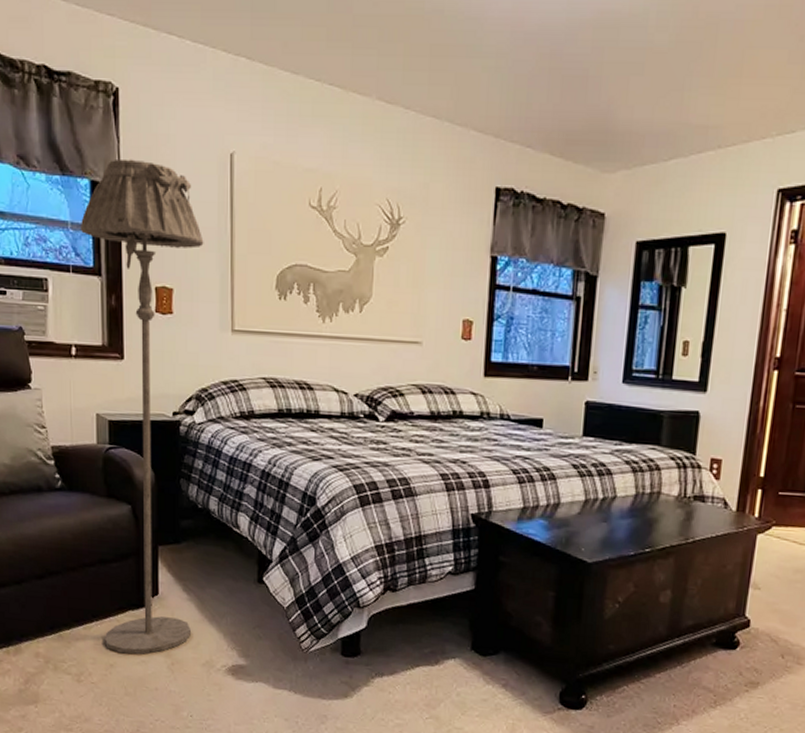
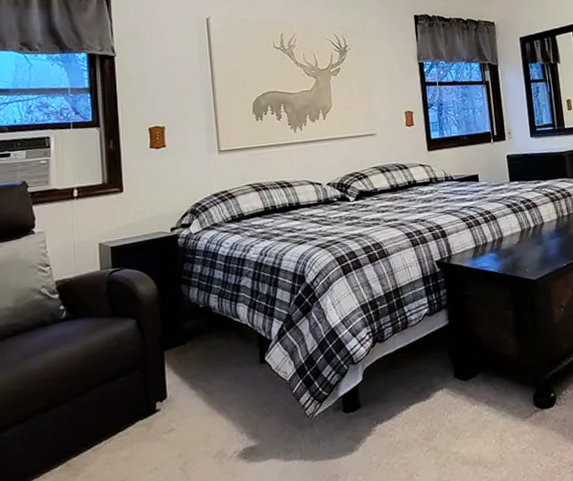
floor lamp: present [80,158,204,655] -> none [79,33,202,467]

